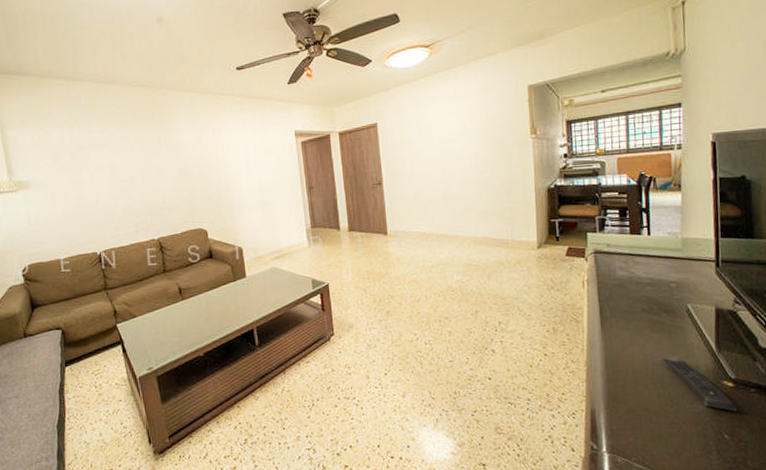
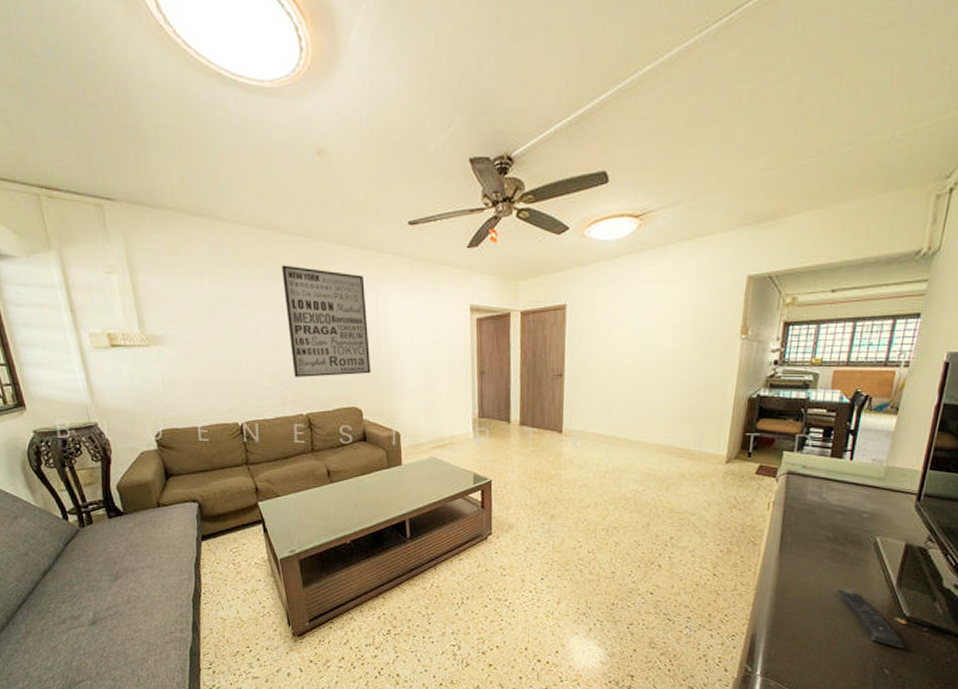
wall art: none [130,112,213,208] -> present [281,265,371,378]

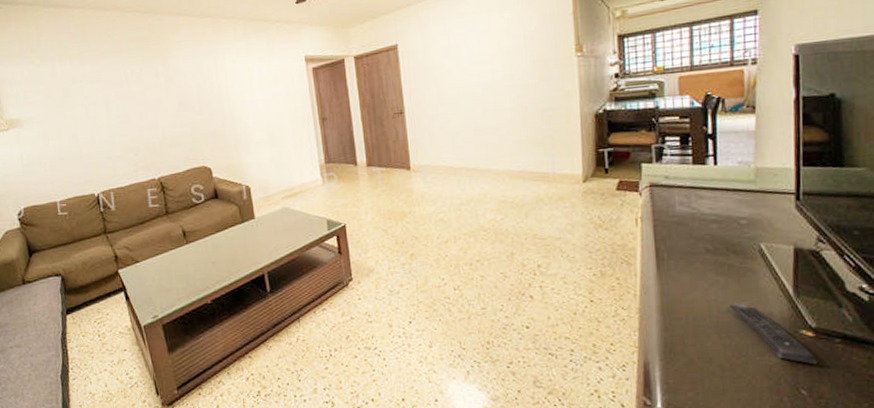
wall art: present [281,265,371,378] -> none [124,40,217,145]

